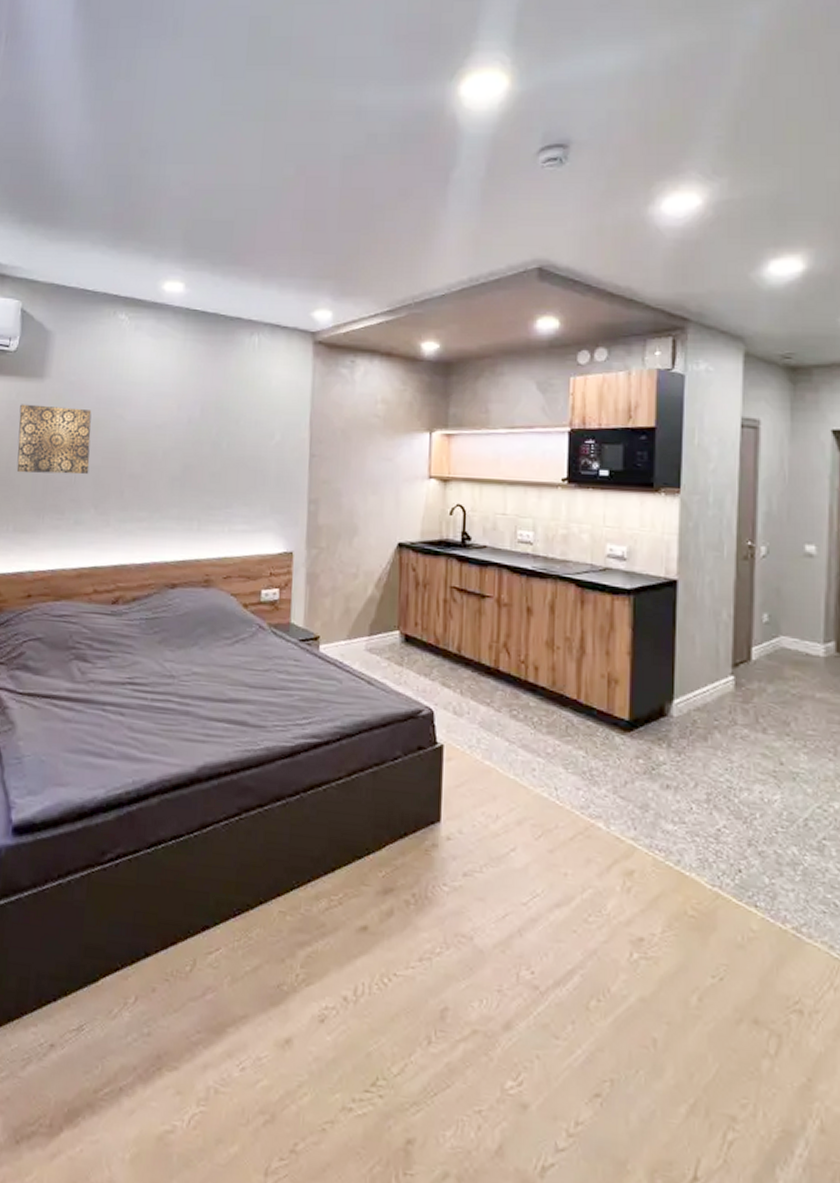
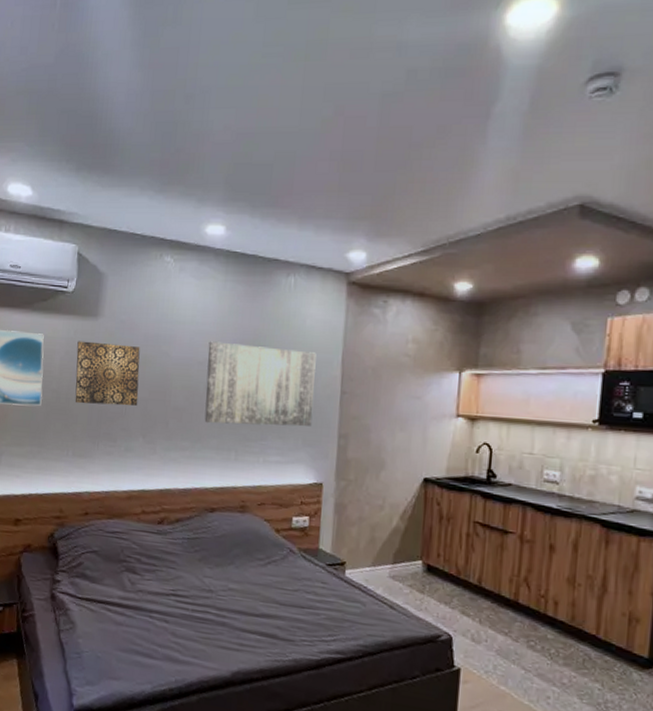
wall art: none [163,403,283,493] -> present [204,341,317,427]

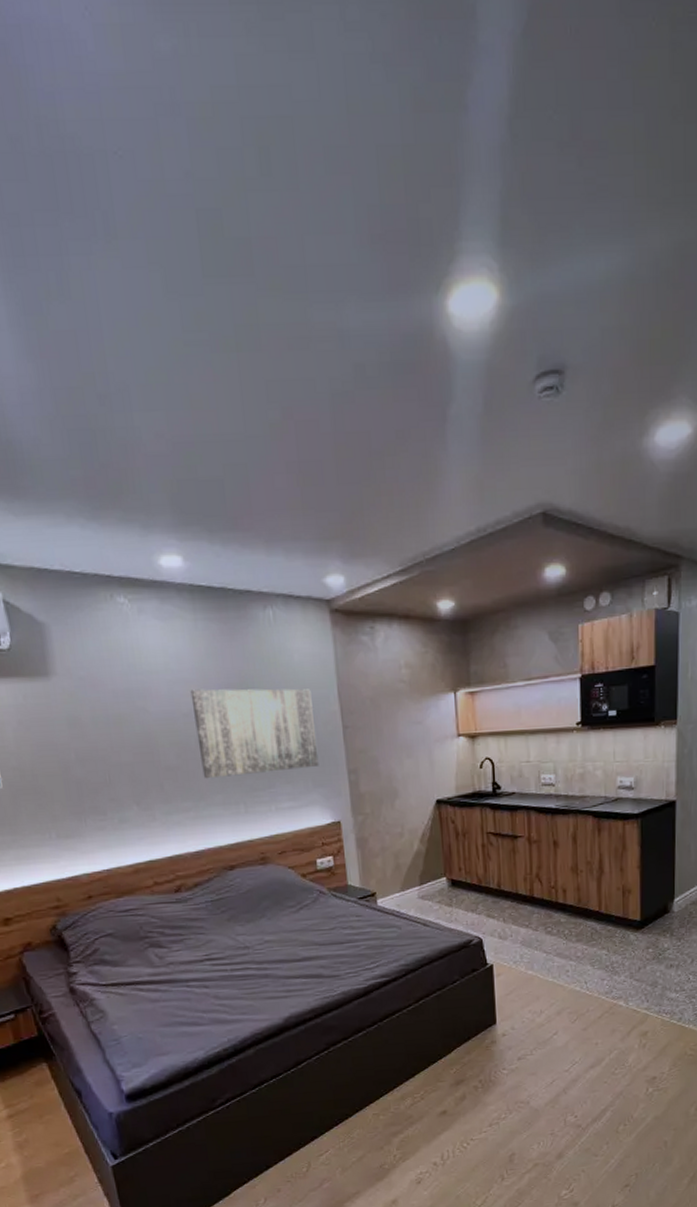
wall art: present [75,341,140,406] -> none [30,705,123,779]

